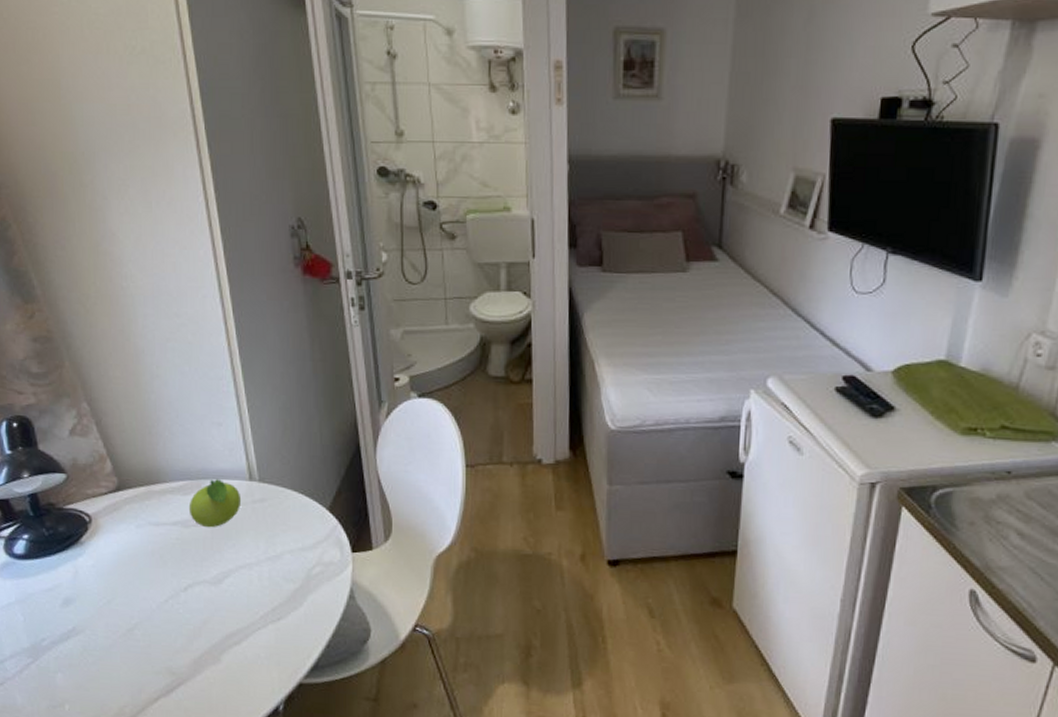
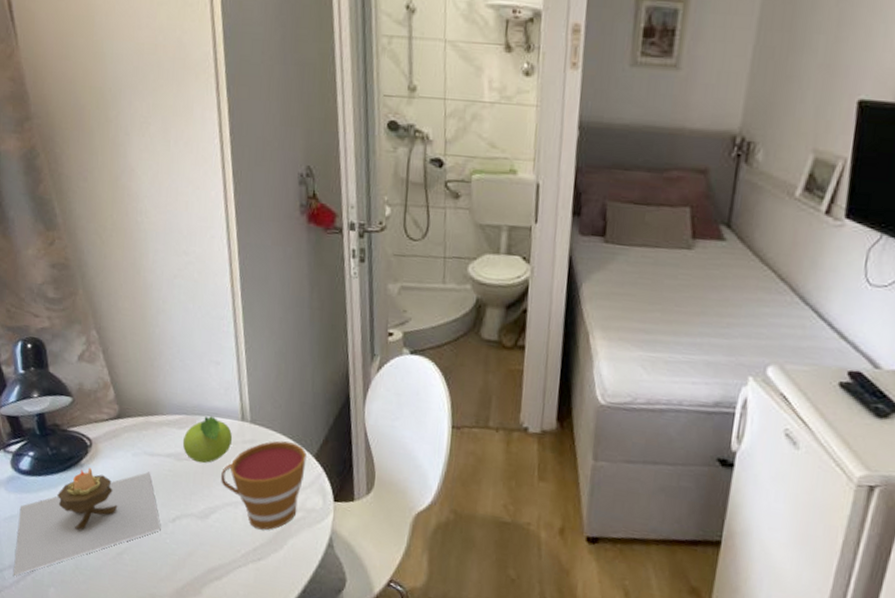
candle: none [15,542,173,665] -> present [14,467,161,576]
cup: none [232,497,320,589] -> present [221,440,307,530]

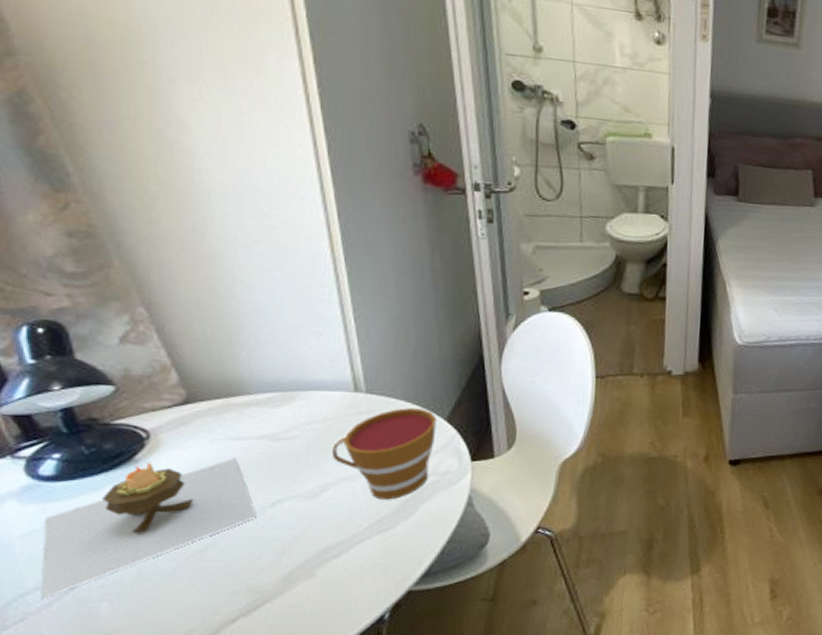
fruit: present [182,416,233,463] -> none [278,391,345,441]

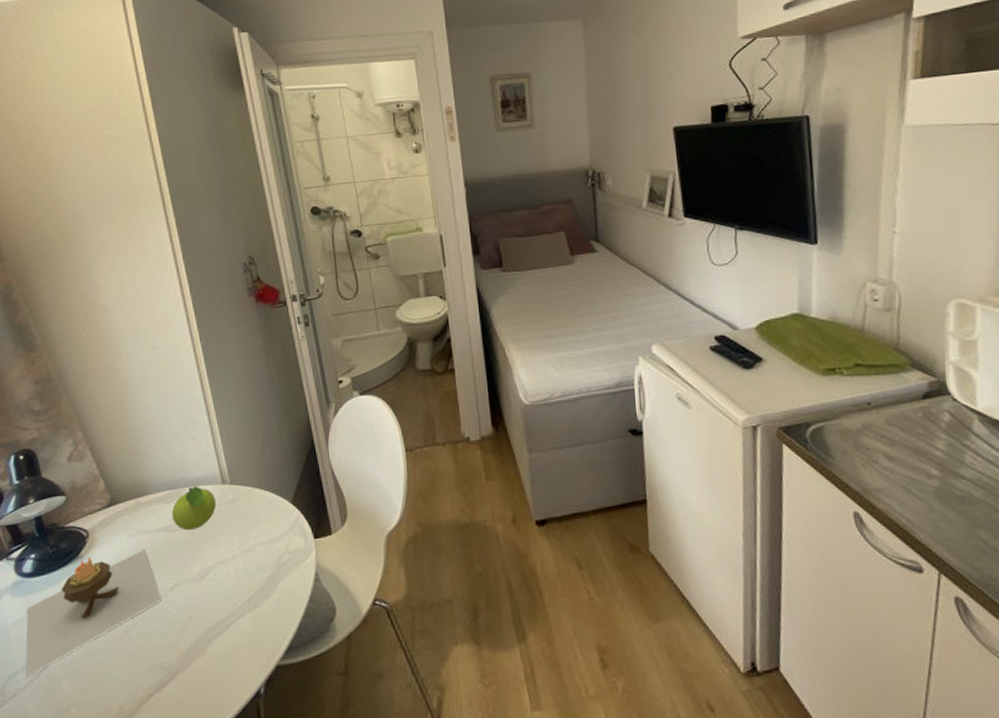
fruit: none [278,391,345,441] -> present [171,486,217,531]
cup: present [333,408,437,500] -> none [210,494,285,579]

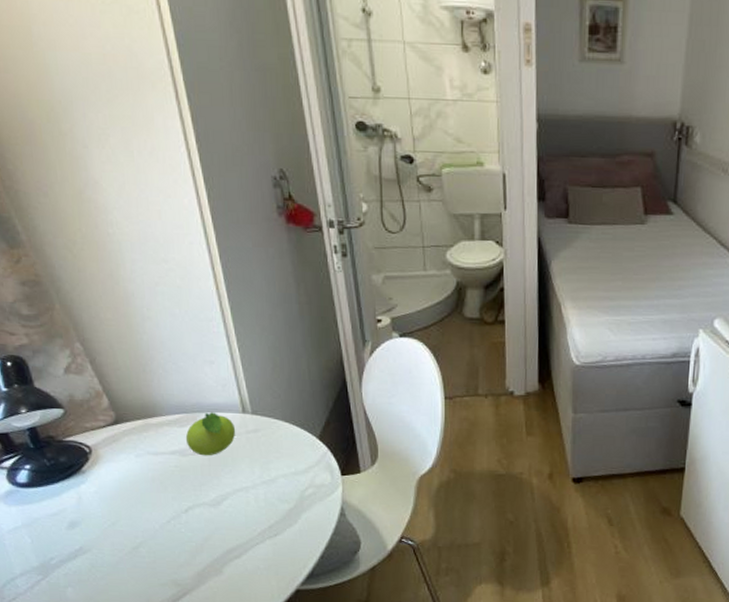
candle: present [26,549,162,676] -> none [23,470,175,582]

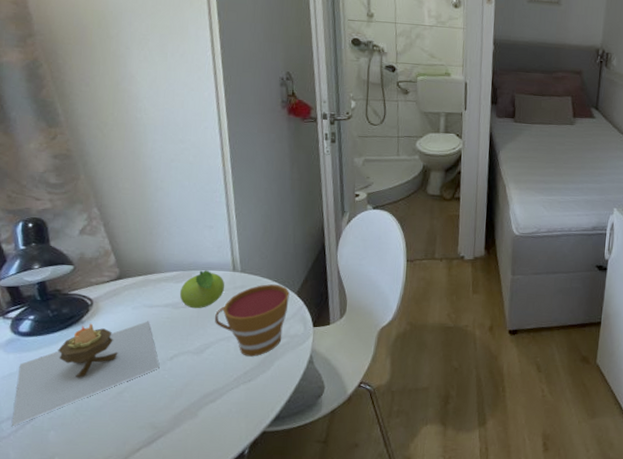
candle: none [23,470,175,582] -> present [12,321,160,426]
cup: none [229,427,311,509] -> present [215,284,290,357]

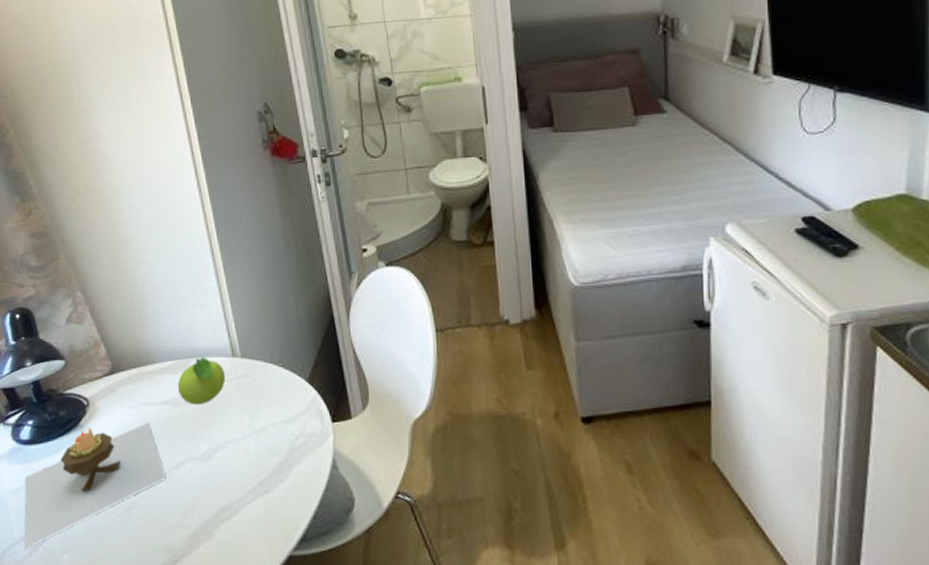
cup: present [215,284,290,357] -> none [219,371,300,462]

